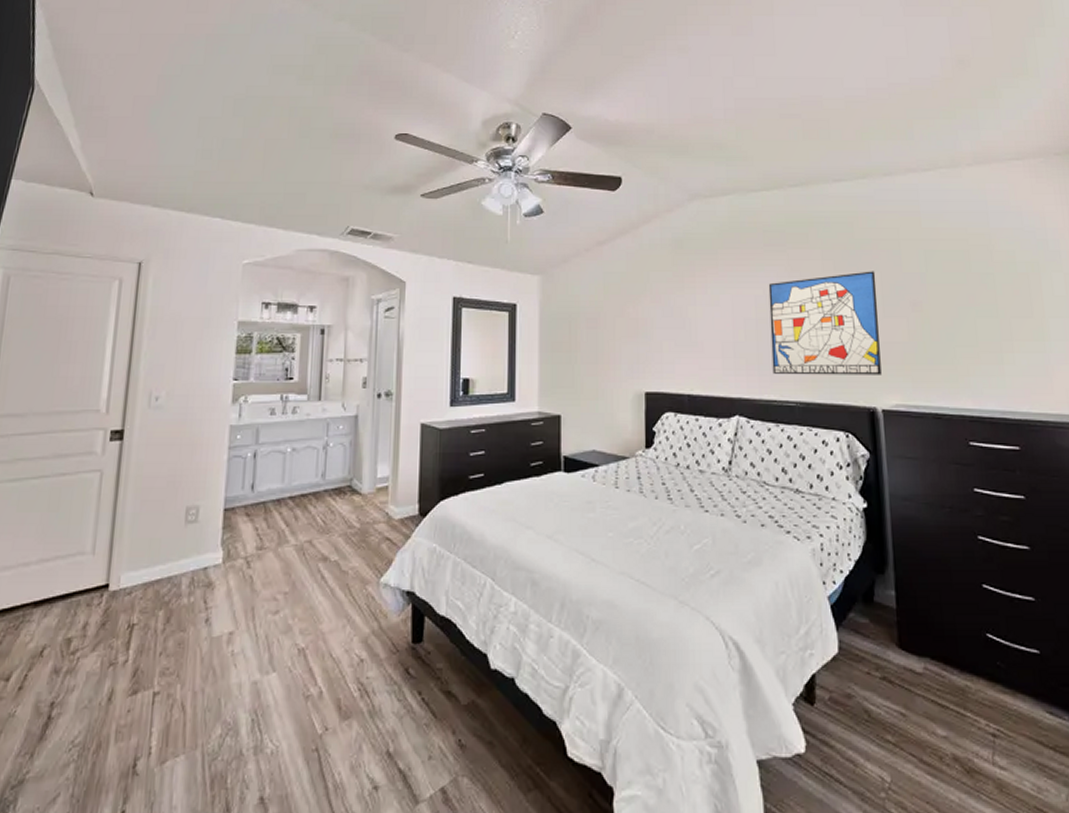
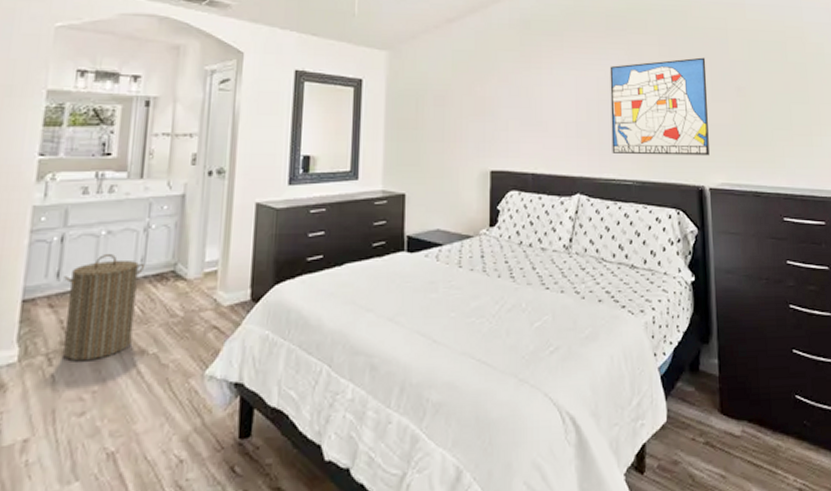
laundry hamper: none [256,470,324,565] -> present [63,254,144,362]

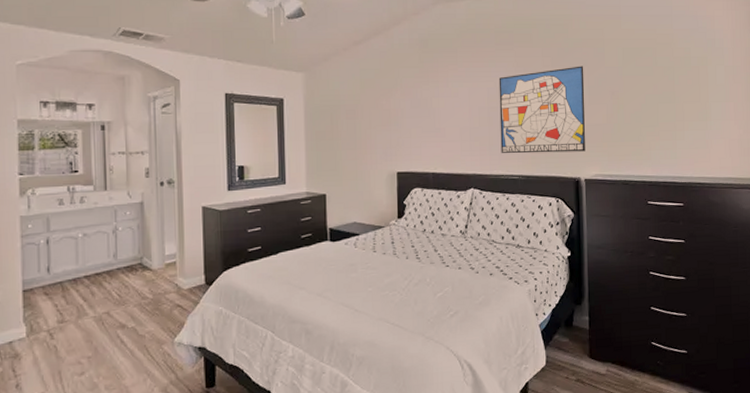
laundry hamper: present [63,254,144,362] -> none [52,252,116,335]

